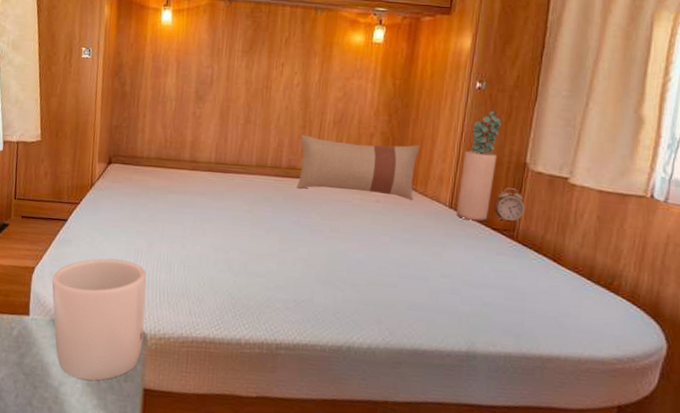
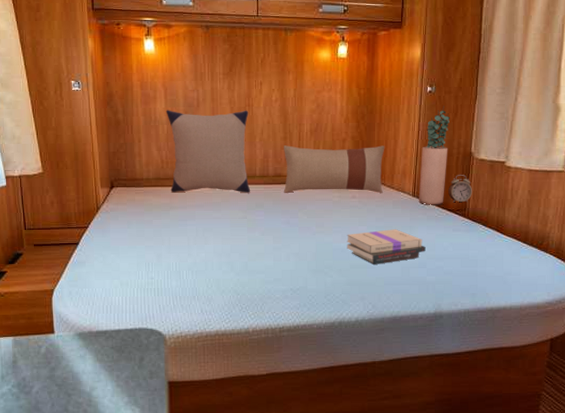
mug: present [52,258,147,381] -> none [72,273,163,382]
pillow: none [171,85,266,185] -> present [166,110,251,193]
books: none [364,243,461,284] -> present [347,229,426,264]

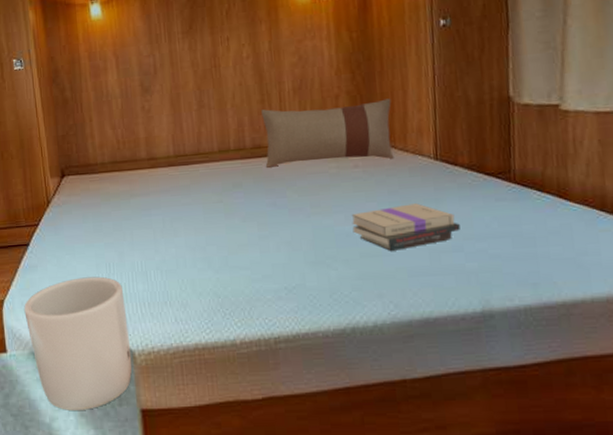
mug: none [72,273,163,382] -> present [24,276,133,410]
pillow: present [166,110,251,193] -> none [118,72,225,178]
vase: present [418,106,451,205] -> none [440,41,479,170]
alarm clock: present [448,175,473,203] -> none [483,126,518,164]

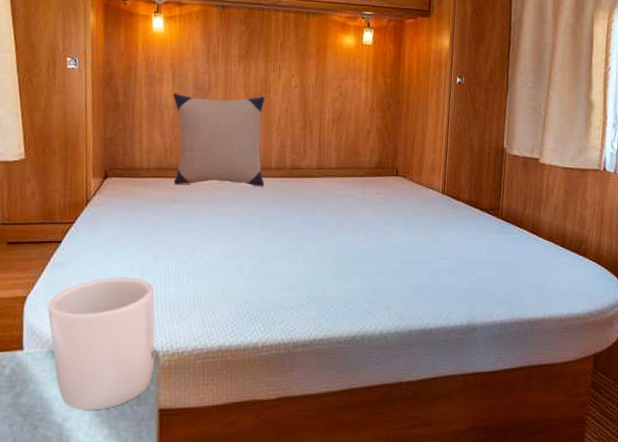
pillow: none [118,72,225,178] -> present [172,93,265,187]
pillow: present [261,98,394,168] -> none [302,135,412,189]
books: present [351,203,460,251] -> none [370,230,457,269]

